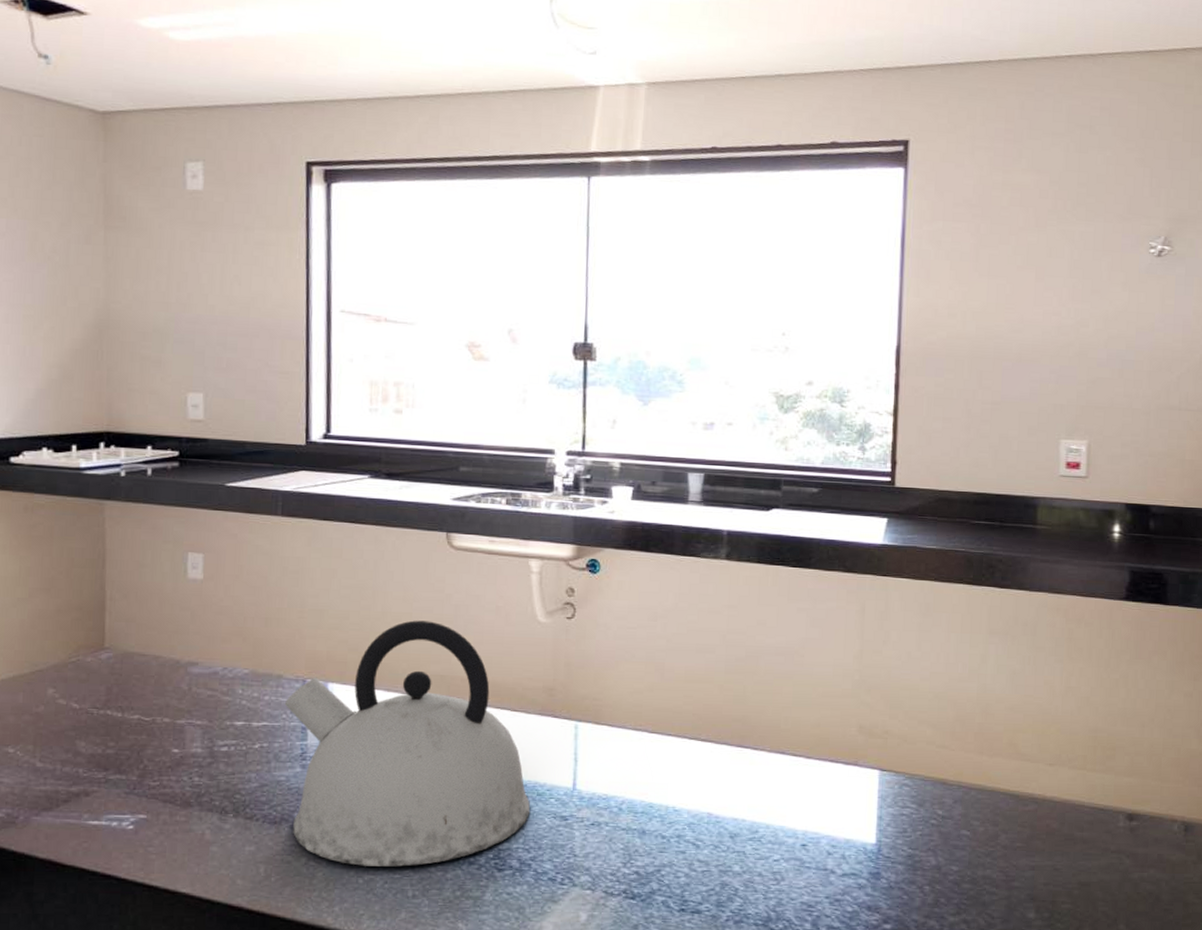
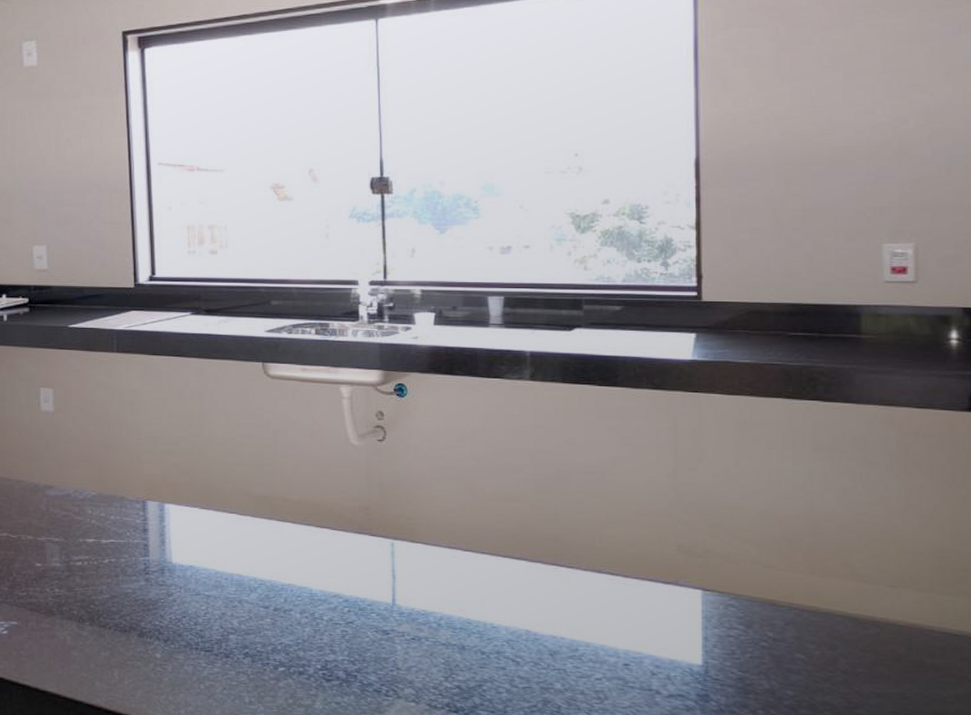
kettle: present [284,620,531,867] -> none [128,445,354,675]

